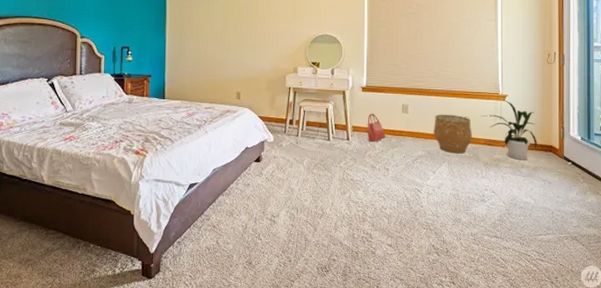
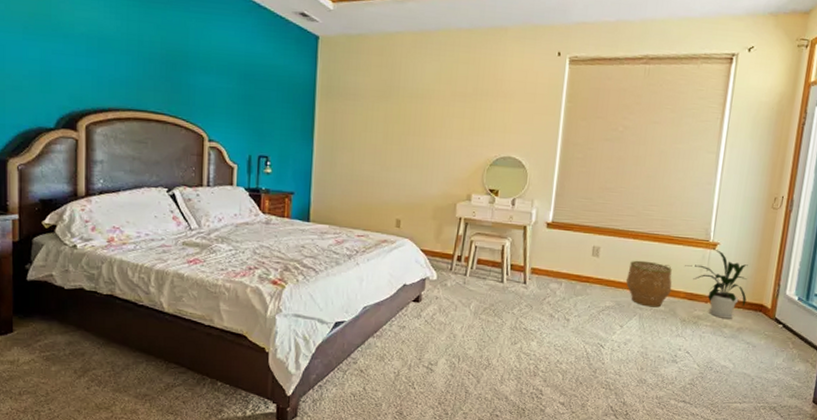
handbag: present [367,113,386,142] -> none [548,254,570,288]

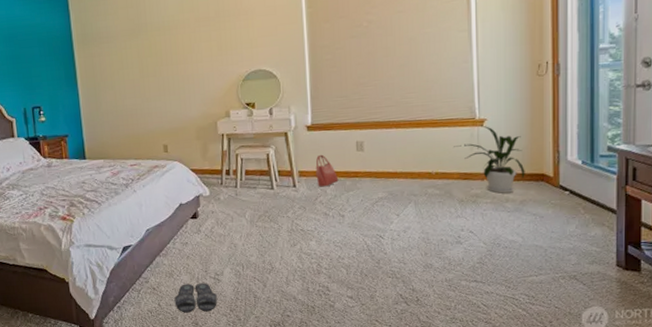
slippers: none [381,369,427,402] -> present [174,282,217,313]
handbag: none [548,254,570,288] -> present [315,154,339,187]
basket: present [625,260,672,308] -> none [395,148,444,193]

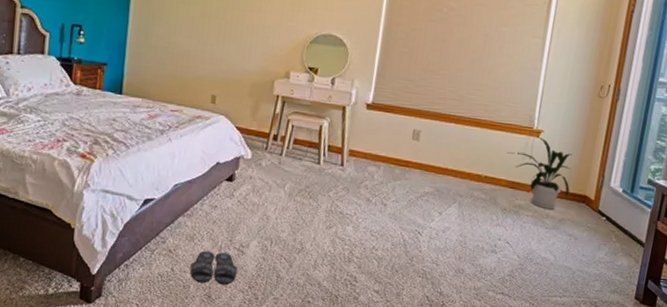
handbag: present [315,154,339,187] -> none [366,136,389,171]

